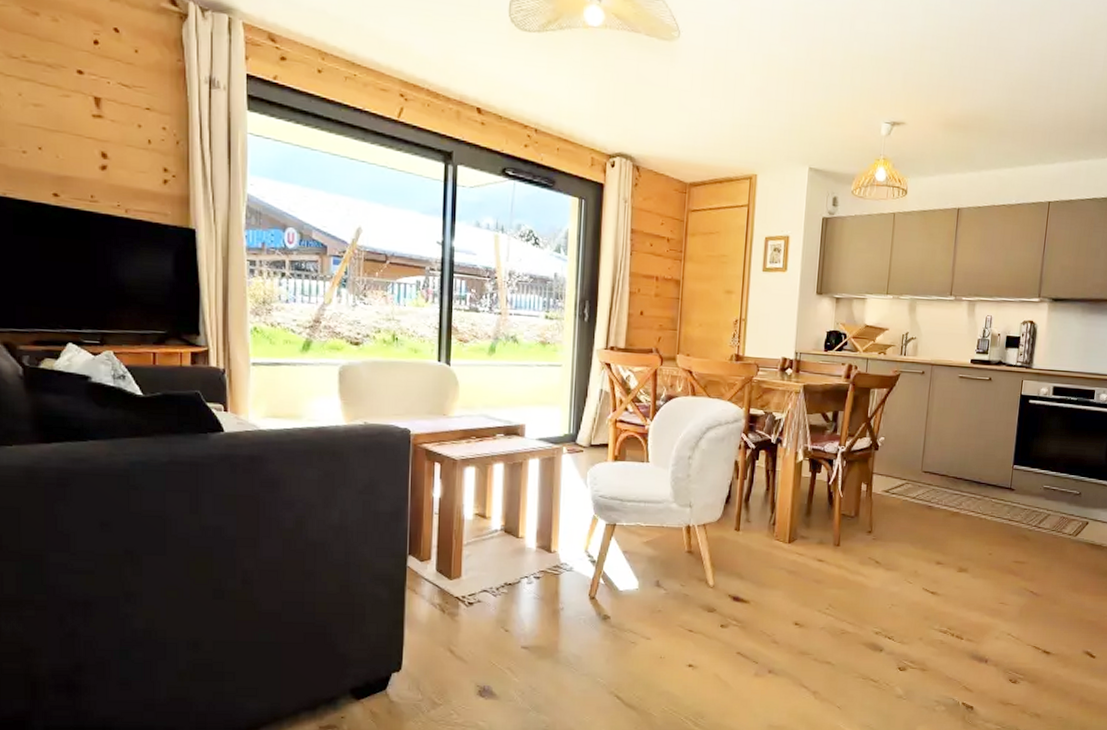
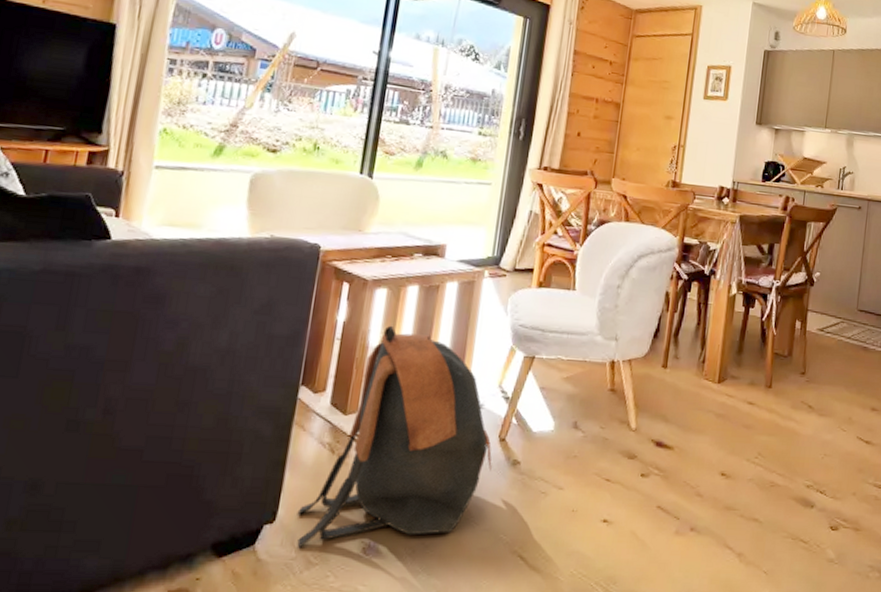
backpack: none [419,500,585,692] -> present [297,325,492,549]

